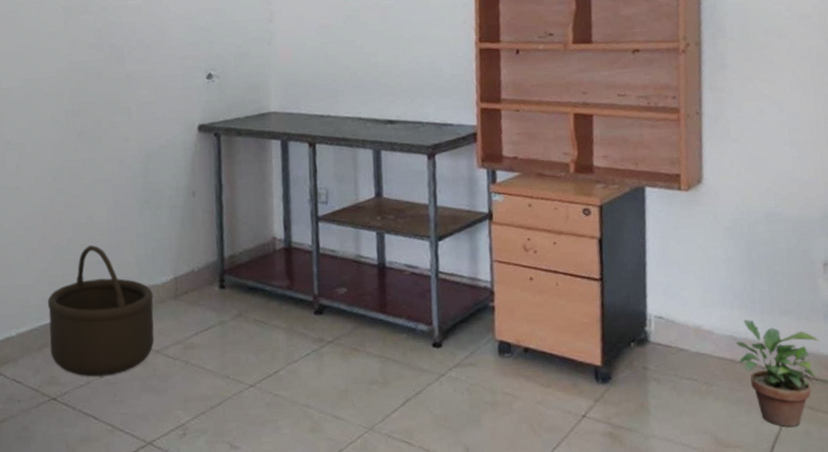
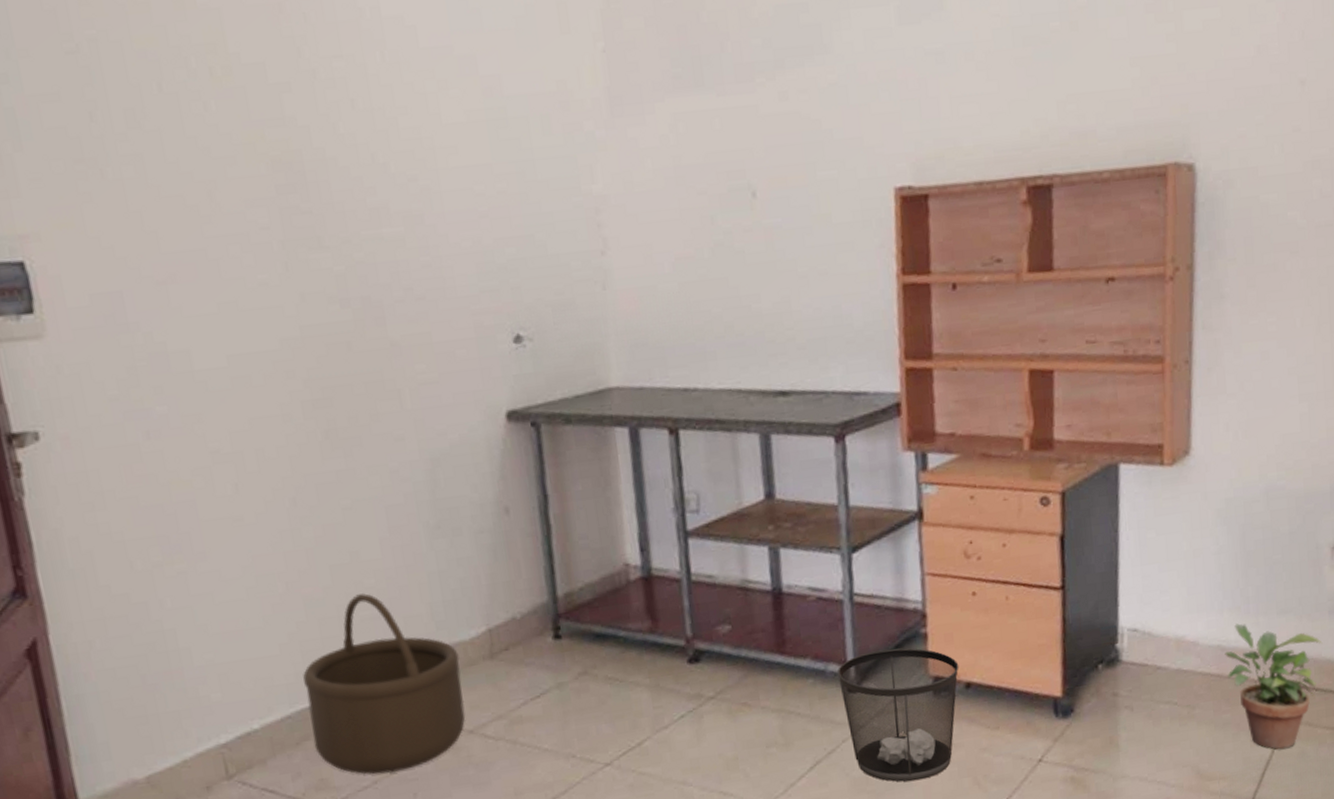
waste bin: none [425,316,519,423] -> present [838,648,959,782]

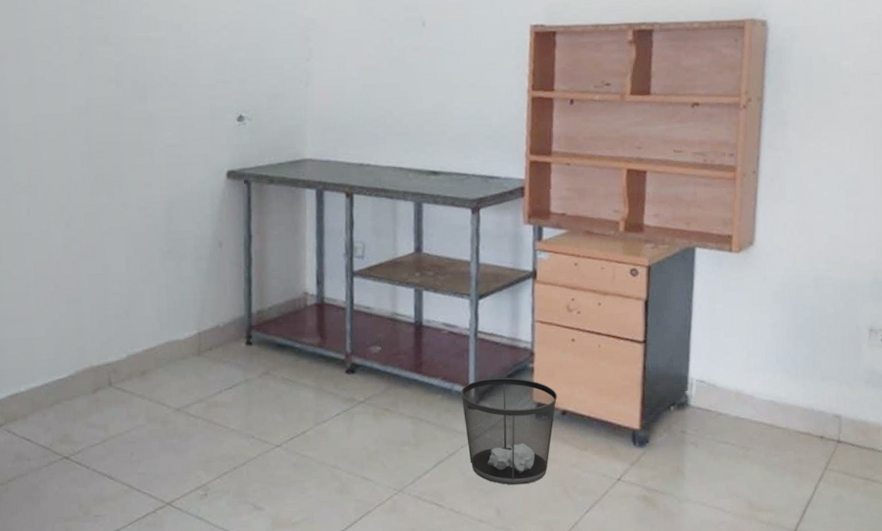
basket: present [302,592,466,775] -> none [60,296,176,435]
potted plant: present [1224,623,1323,749] -> none [776,384,859,492]

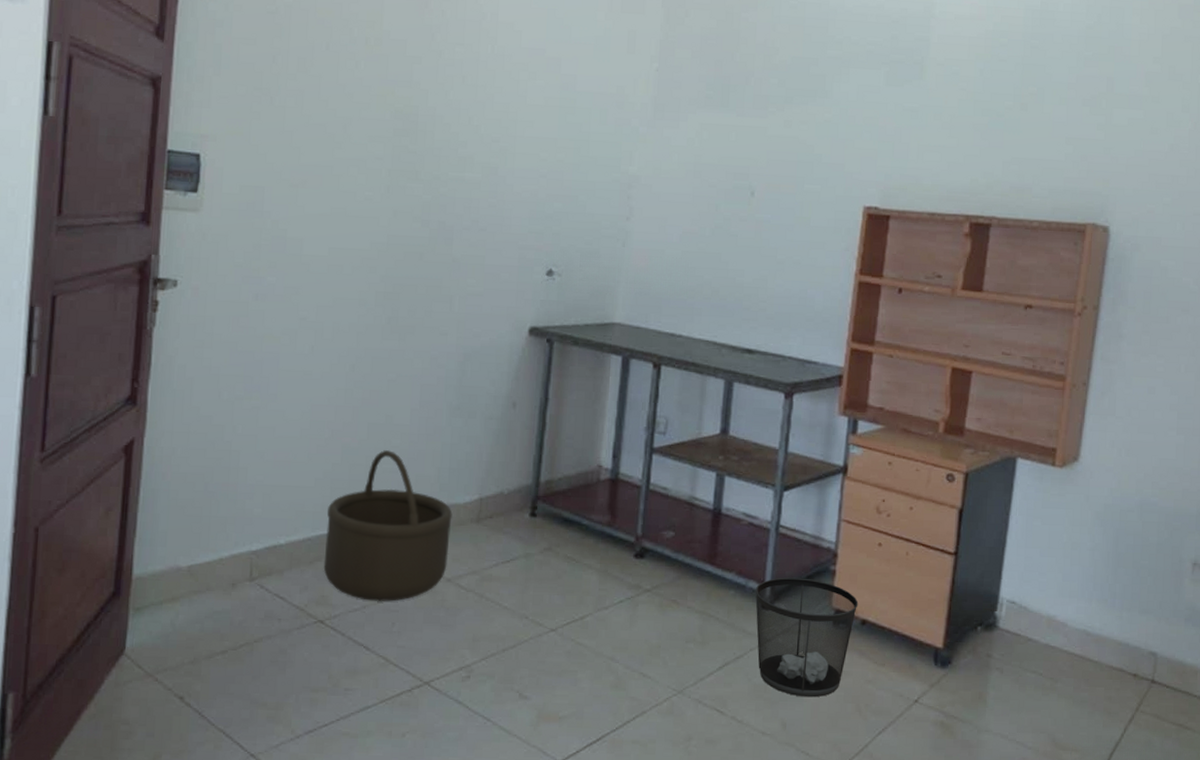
basket: none [60,296,176,435] -> present [323,449,453,602]

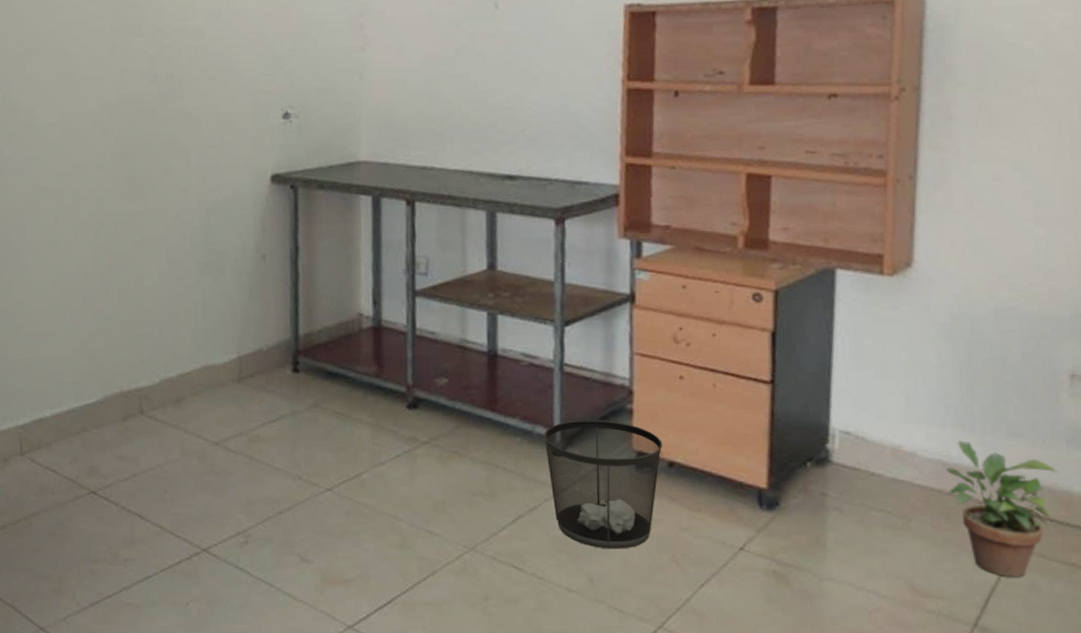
basket: present [323,449,453,602] -> none [87,313,213,469]
potted plant: none [1089,614,1177,735] -> present [946,440,1059,578]

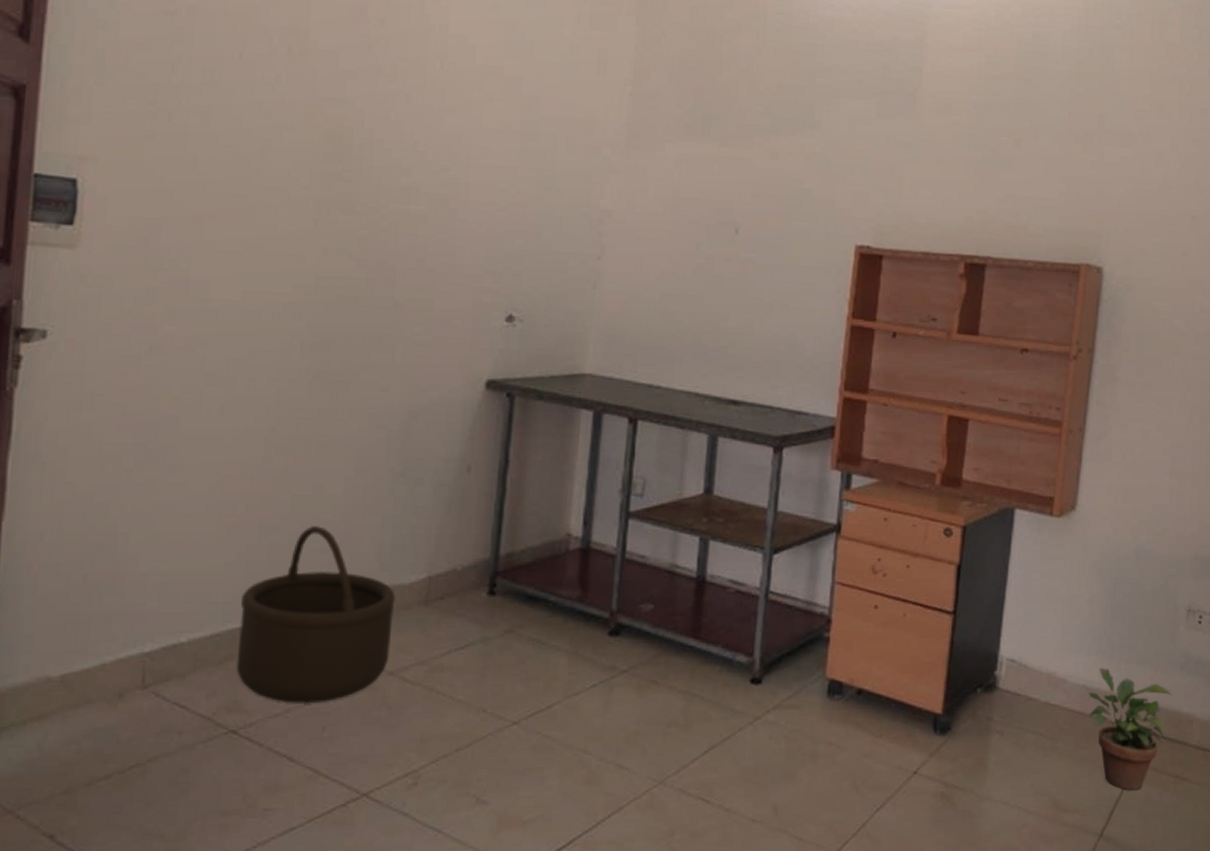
basket: none [87,313,213,469] -> present [236,525,396,703]
waste bin: present [544,419,663,549] -> none [744,647,854,778]

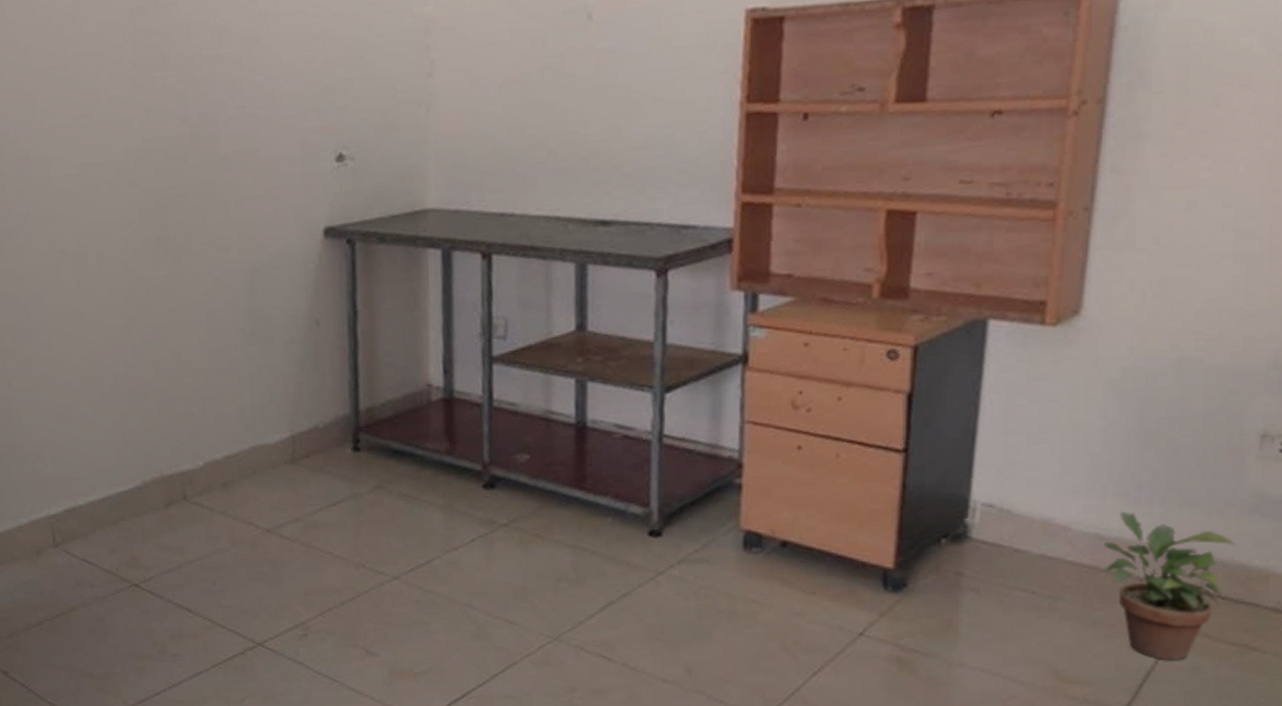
basket: present [236,525,396,703] -> none [123,390,265,559]

